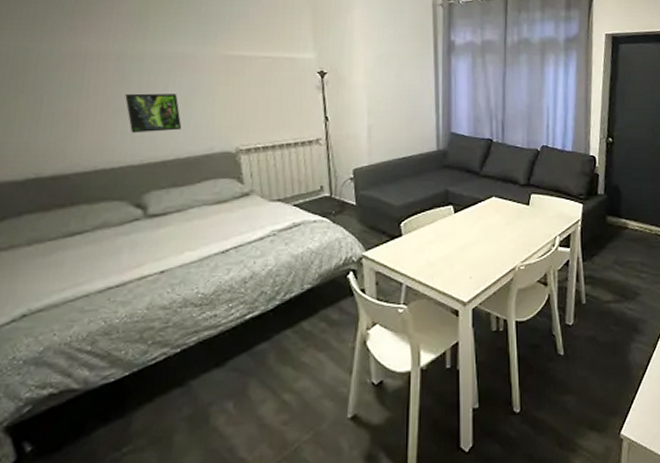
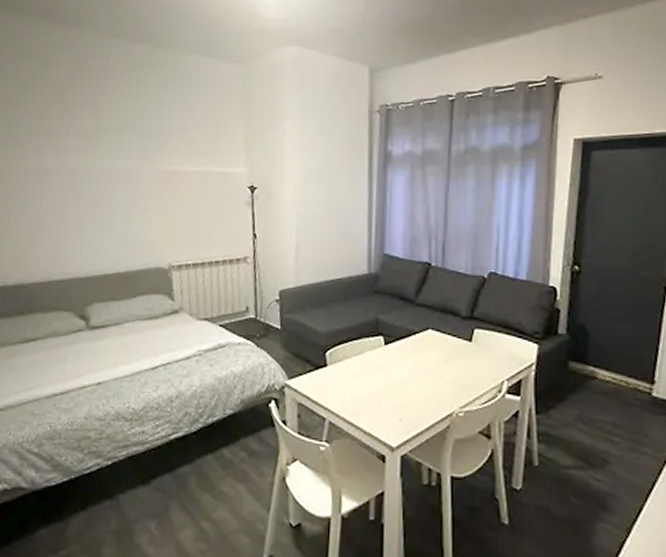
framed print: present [125,93,182,133] -> none [75,208,122,247]

